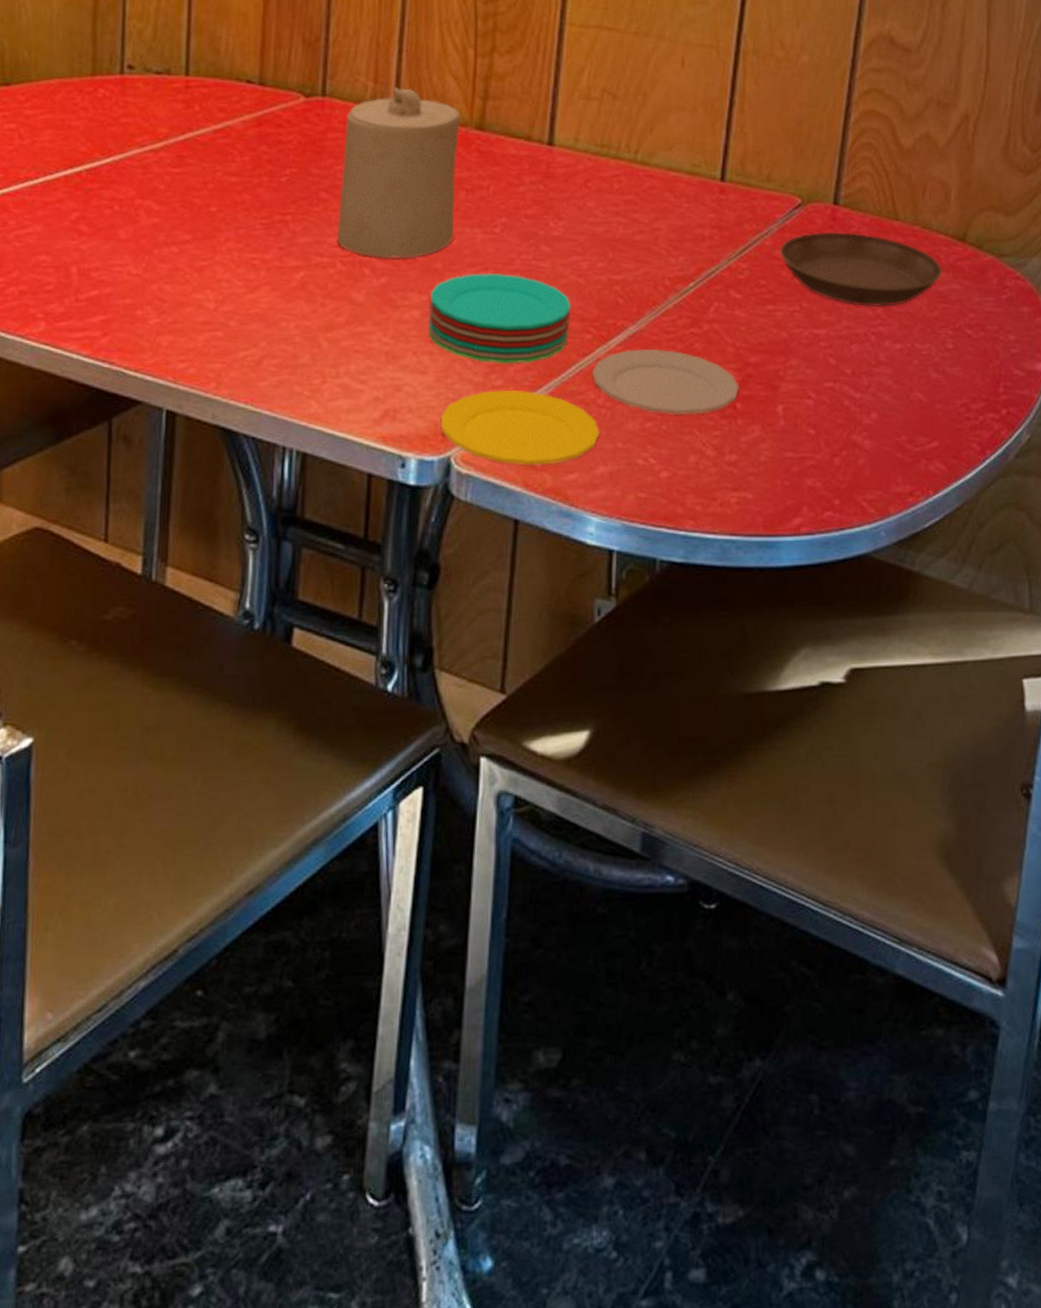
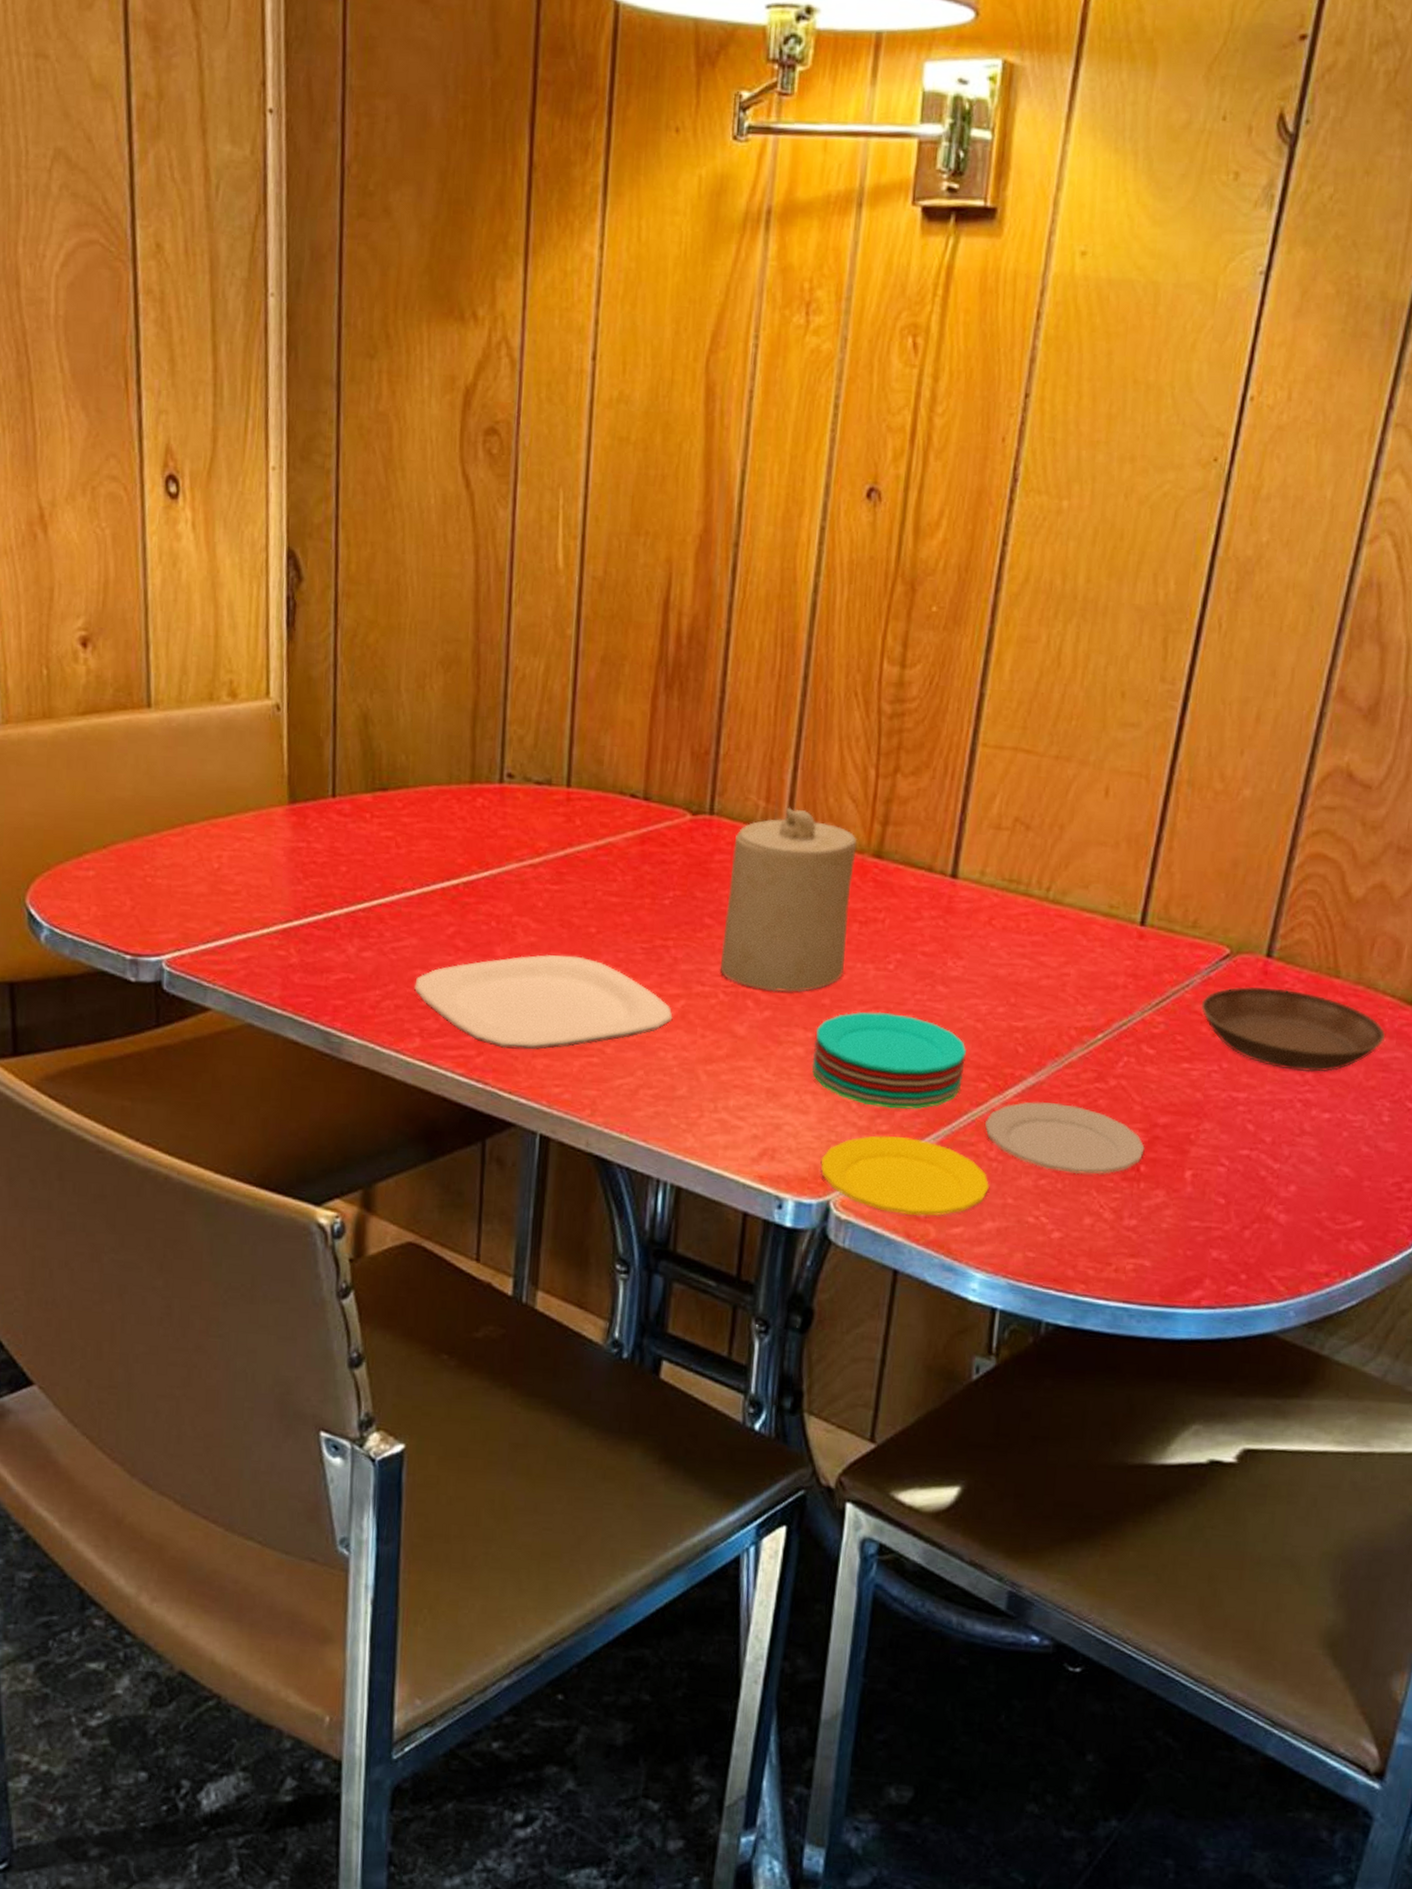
plate: none [39,234,293,328] -> present [414,955,673,1050]

